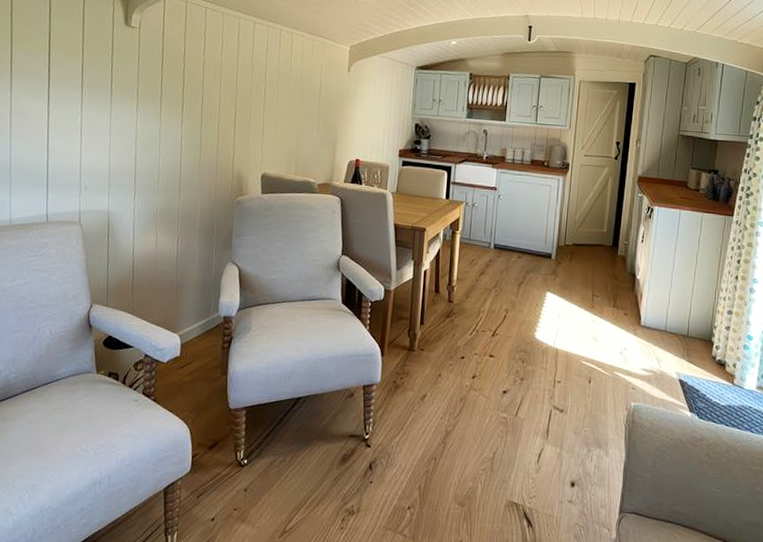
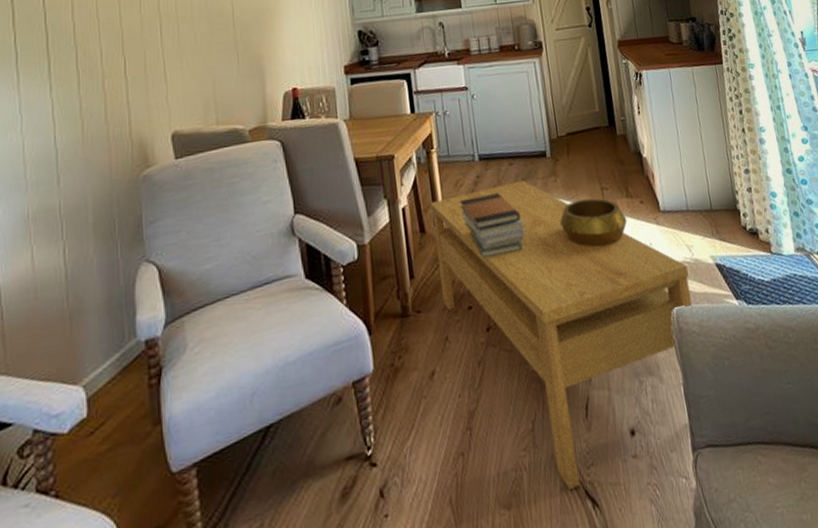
coffee table: none [443,271,653,509] -> present [429,180,693,490]
book stack: none [470,275,520,327] -> present [459,193,525,259]
decorative bowl: none [551,299,609,341] -> present [560,198,628,248]

